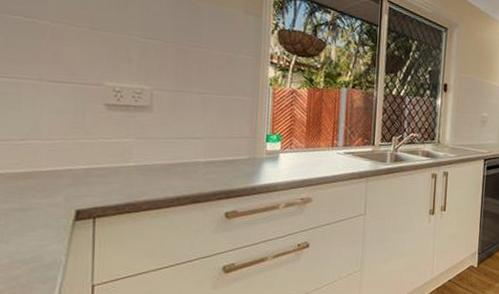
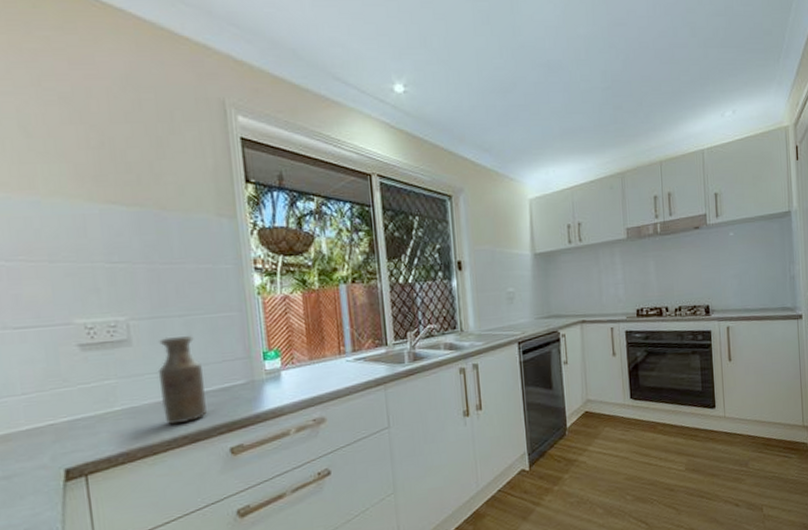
bottle: none [171,109,211,186] -> present [158,334,207,425]

